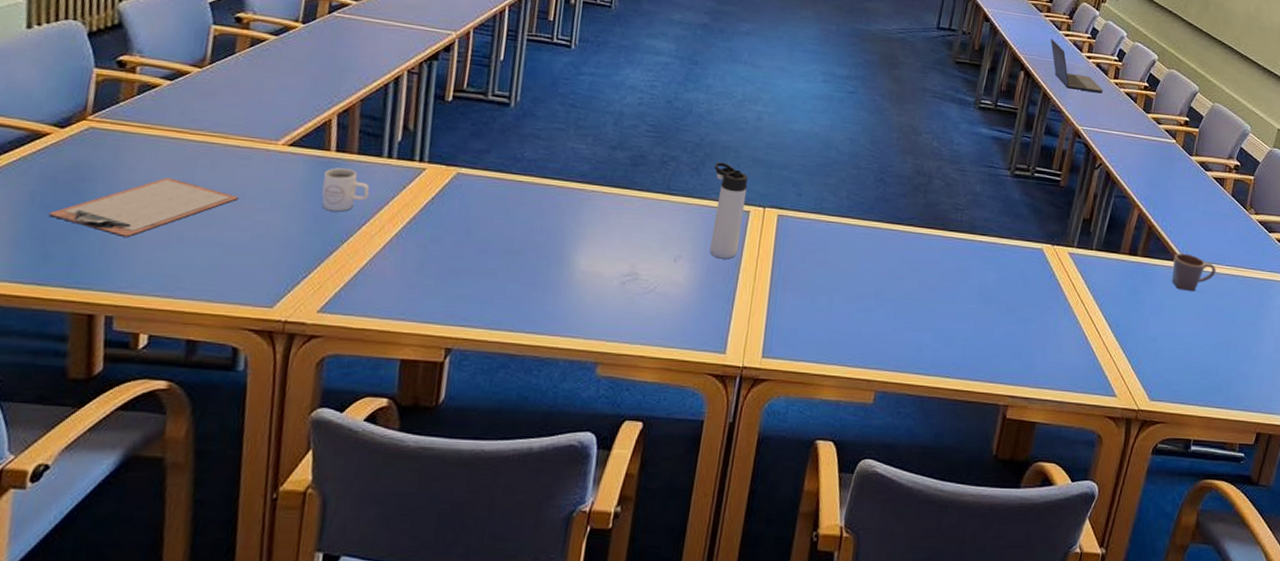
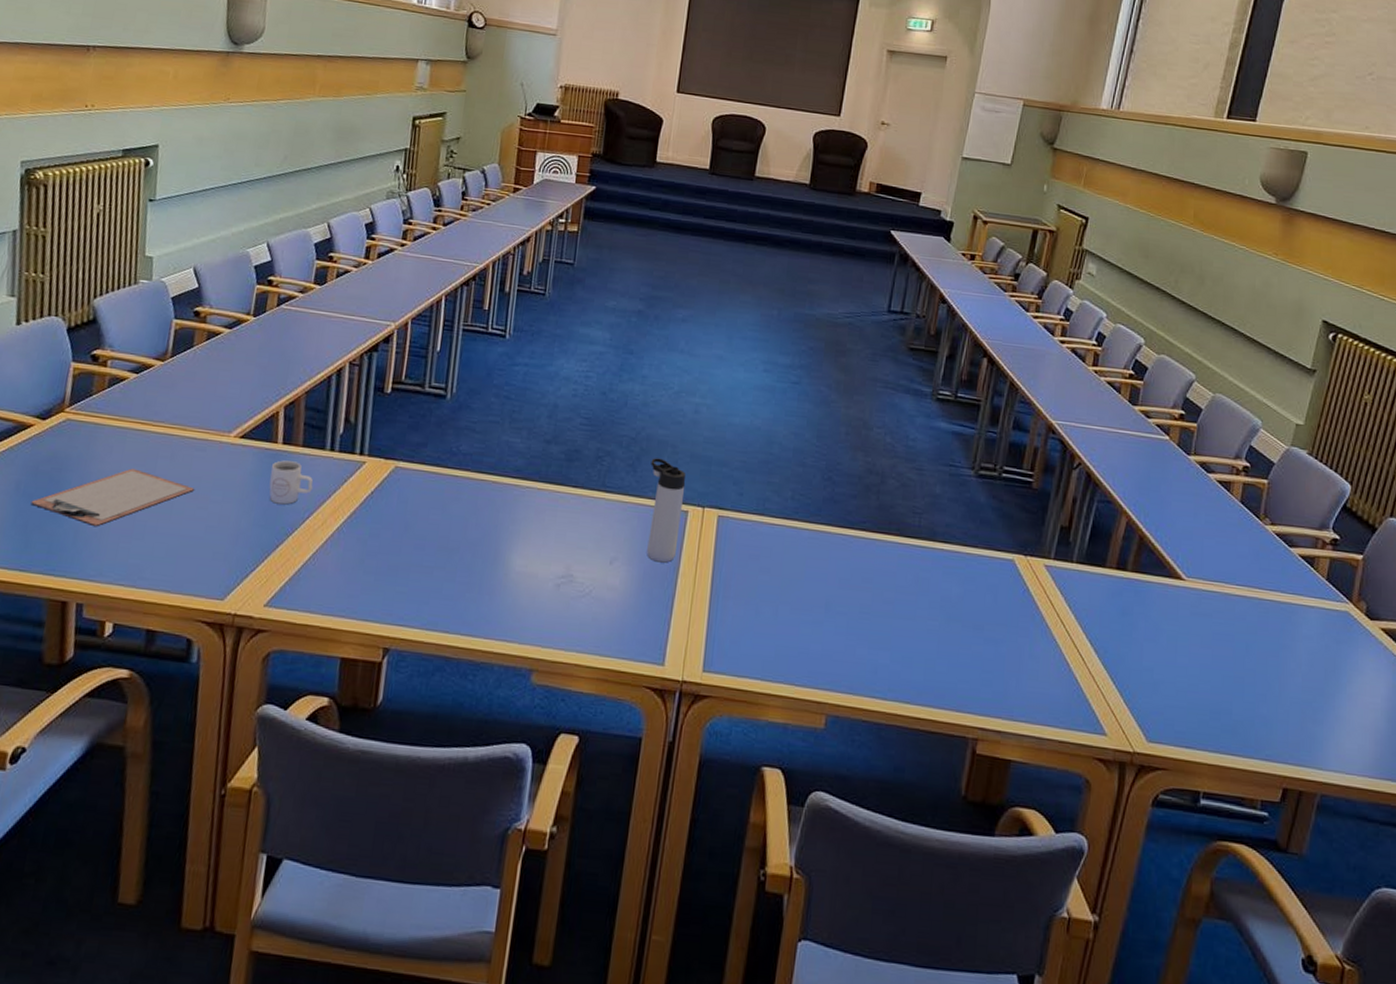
laptop: present [1050,39,1103,94] -> none [1017,321,1080,383]
mug: present [1171,253,1216,291] -> none [1169,568,1225,614]

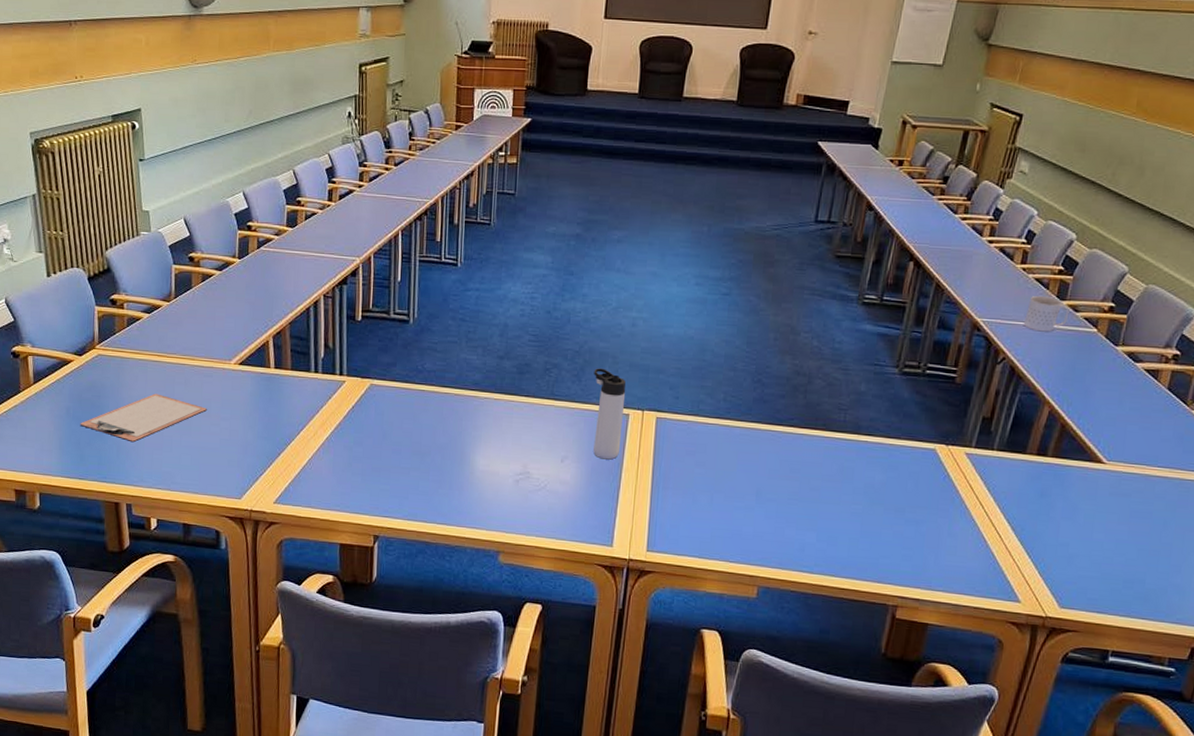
mug: present [269,460,314,505] -> none [266,382,304,420]
mug: none [1097,399,1142,438] -> present [1023,295,1070,332]

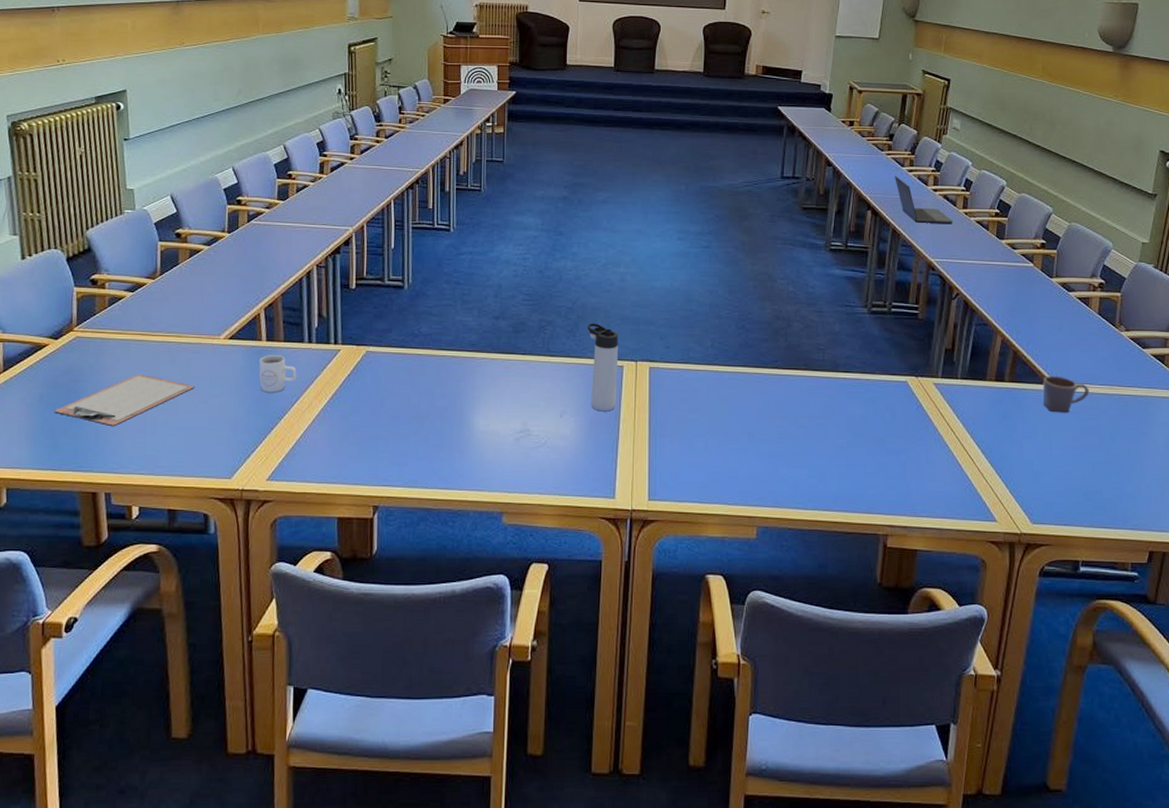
mug: none [266,382,304,420] -> present [258,355,297,393]
laptop: none [944,224,1008,281] -> present [895,176,953,224]
mug: present [1023,295,1070,332] -> none [970,236,1009,268]
mug: none [1088,453,1146,495] -> present [1042,375,1089,413]

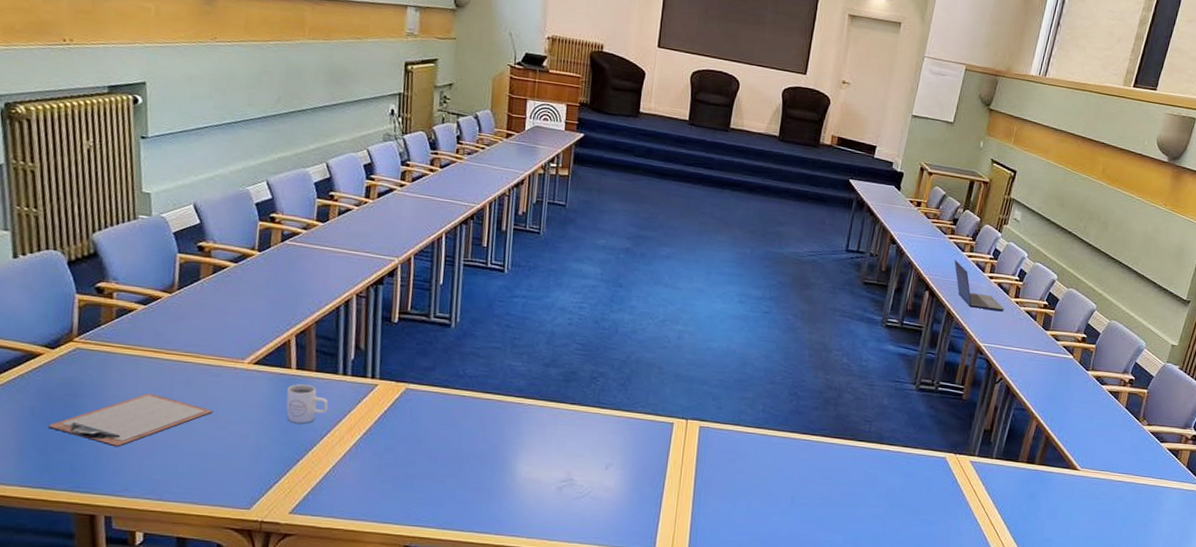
thermos bottle: present [587,323,619,412] -> none [638,378,671,467]
mug: present [1042,375,1089,413] -> none [1067,461,1109,497]

